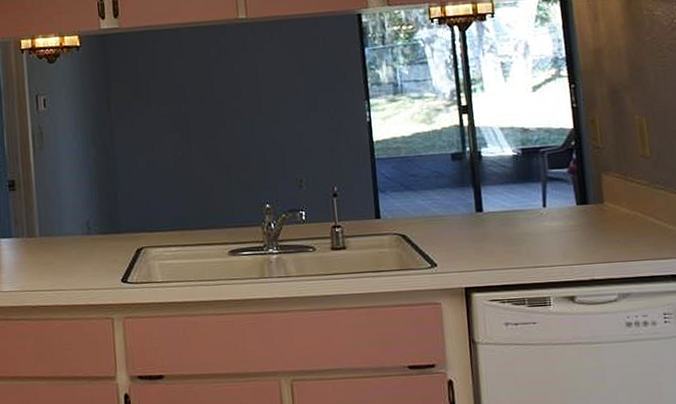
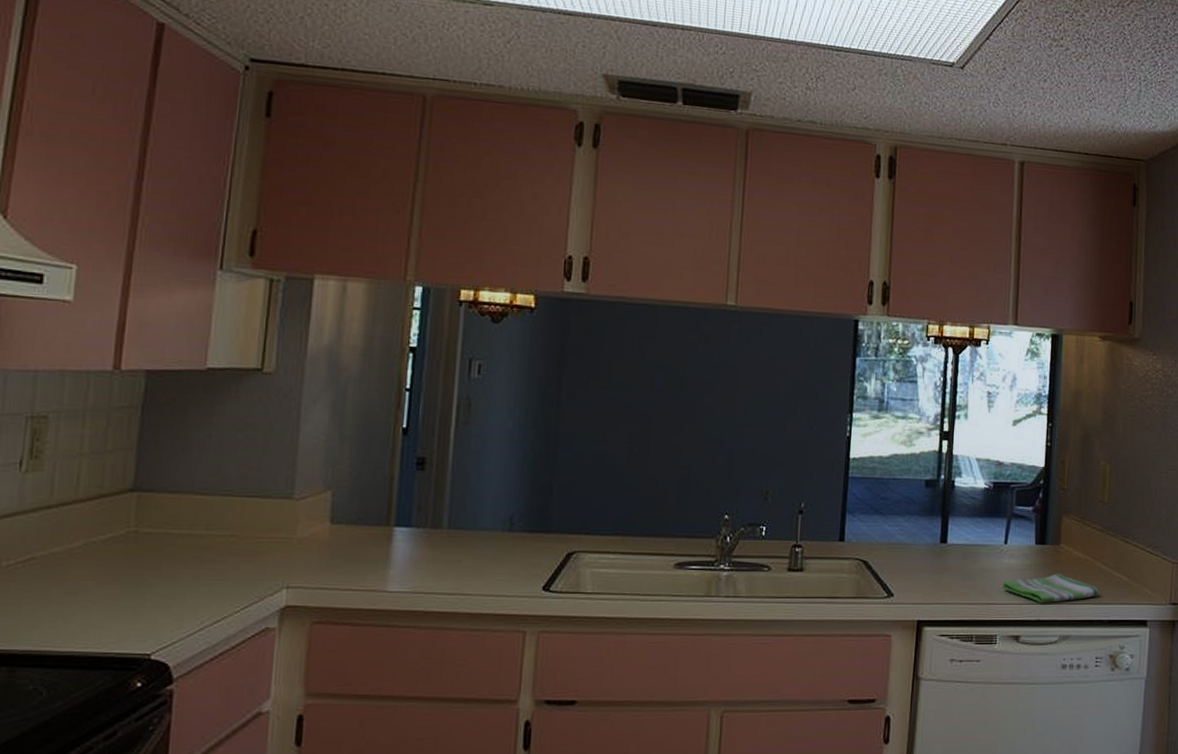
dish towel: none [547,232,656,262] -> present [1002,574,1099,602]

